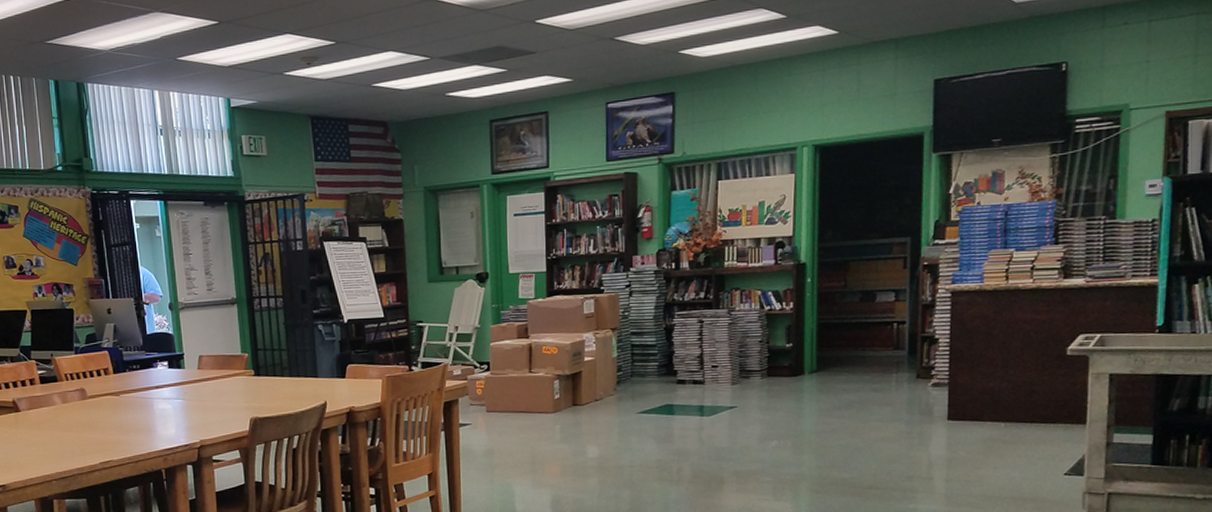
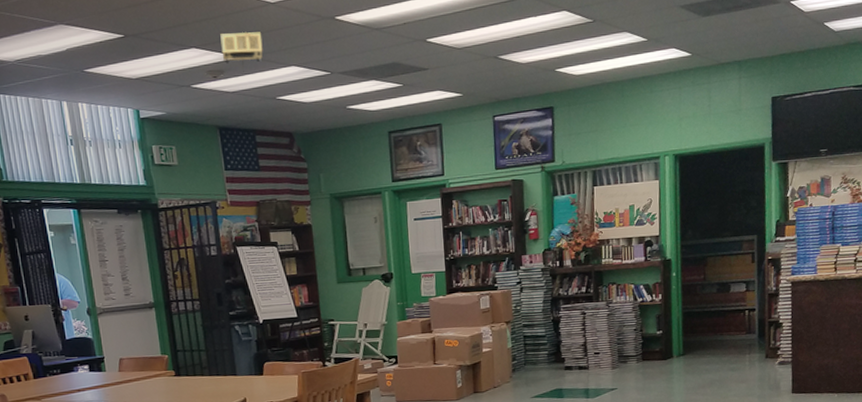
projector: none [316,16,360,59] -> present [220,32,263,72]

